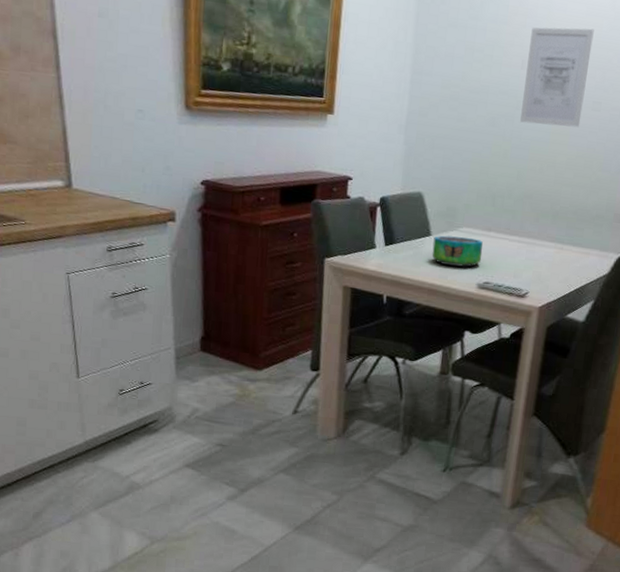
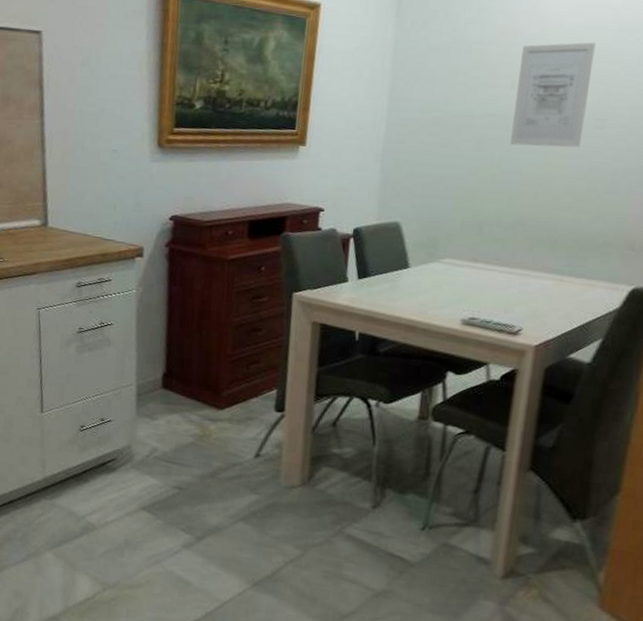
decorative bowl: present [432,235,483,267] -> none [409,267,468,301]

